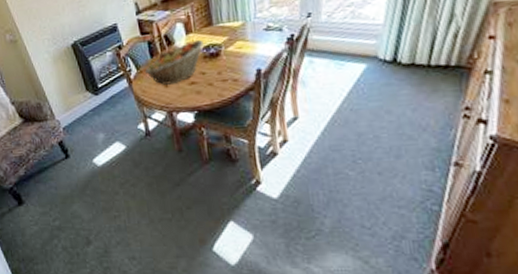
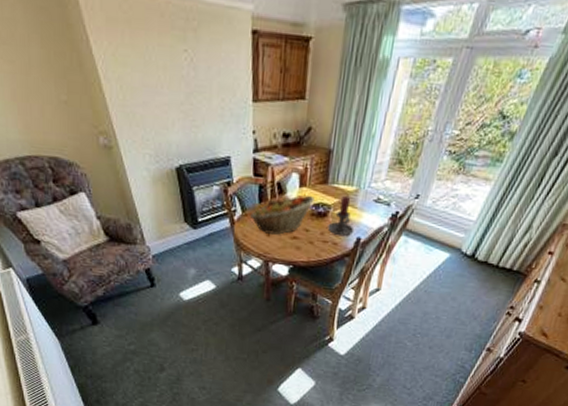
candle holder: none [223,32,252,72] -> present [327,196,355,237]

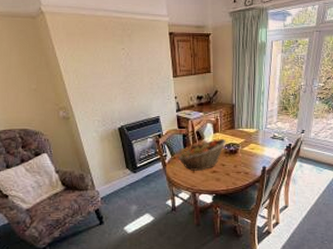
candle holder: present [327,196,355,237] -> none [239,137,260,167]

